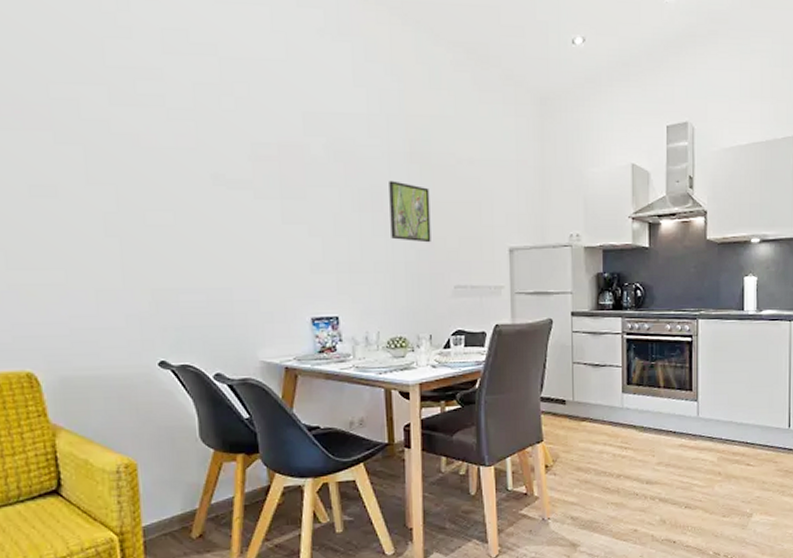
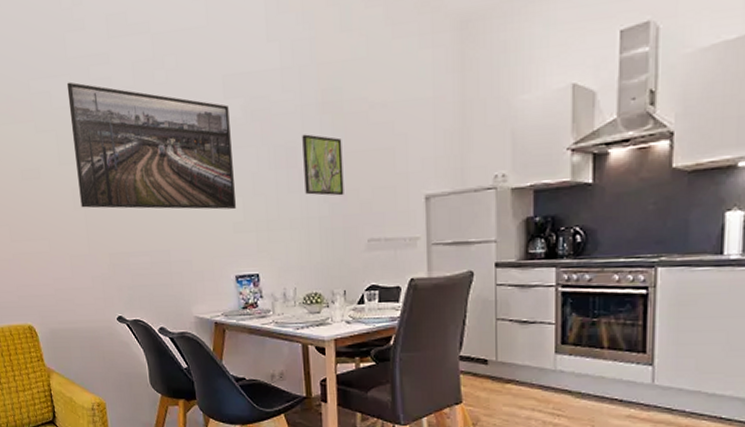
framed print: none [103,92,314,248] -> present [66,82,236,210]

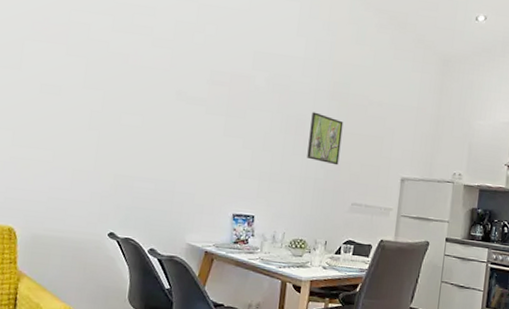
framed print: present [66,82,236,210] -> none [96,21,255,158]

